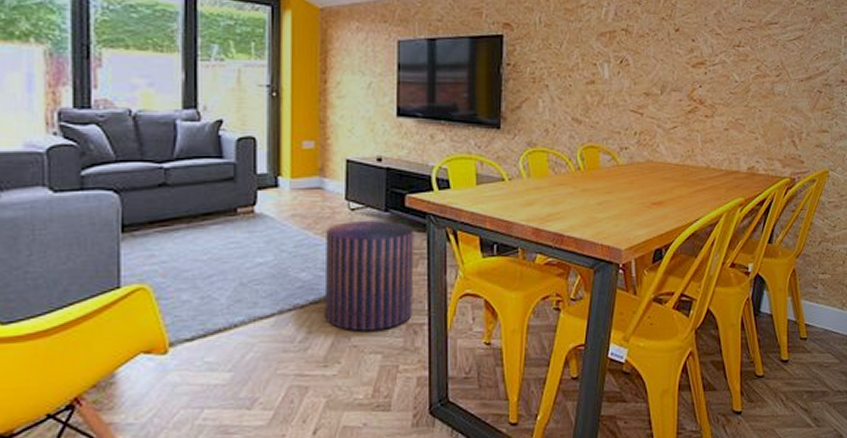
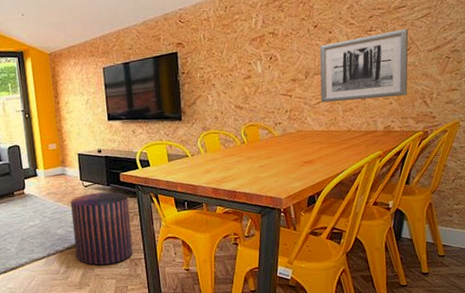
wall art: none [677,50,780,131] -> present [319,28,409,103]

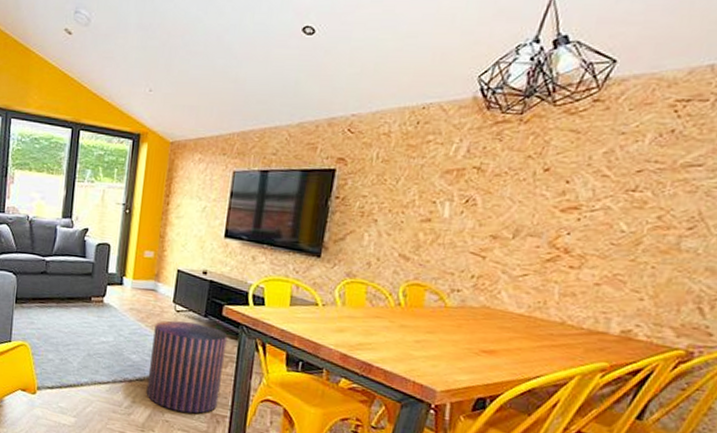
wall art: present [319,28,409,103] -> none [528,197,700,294]

